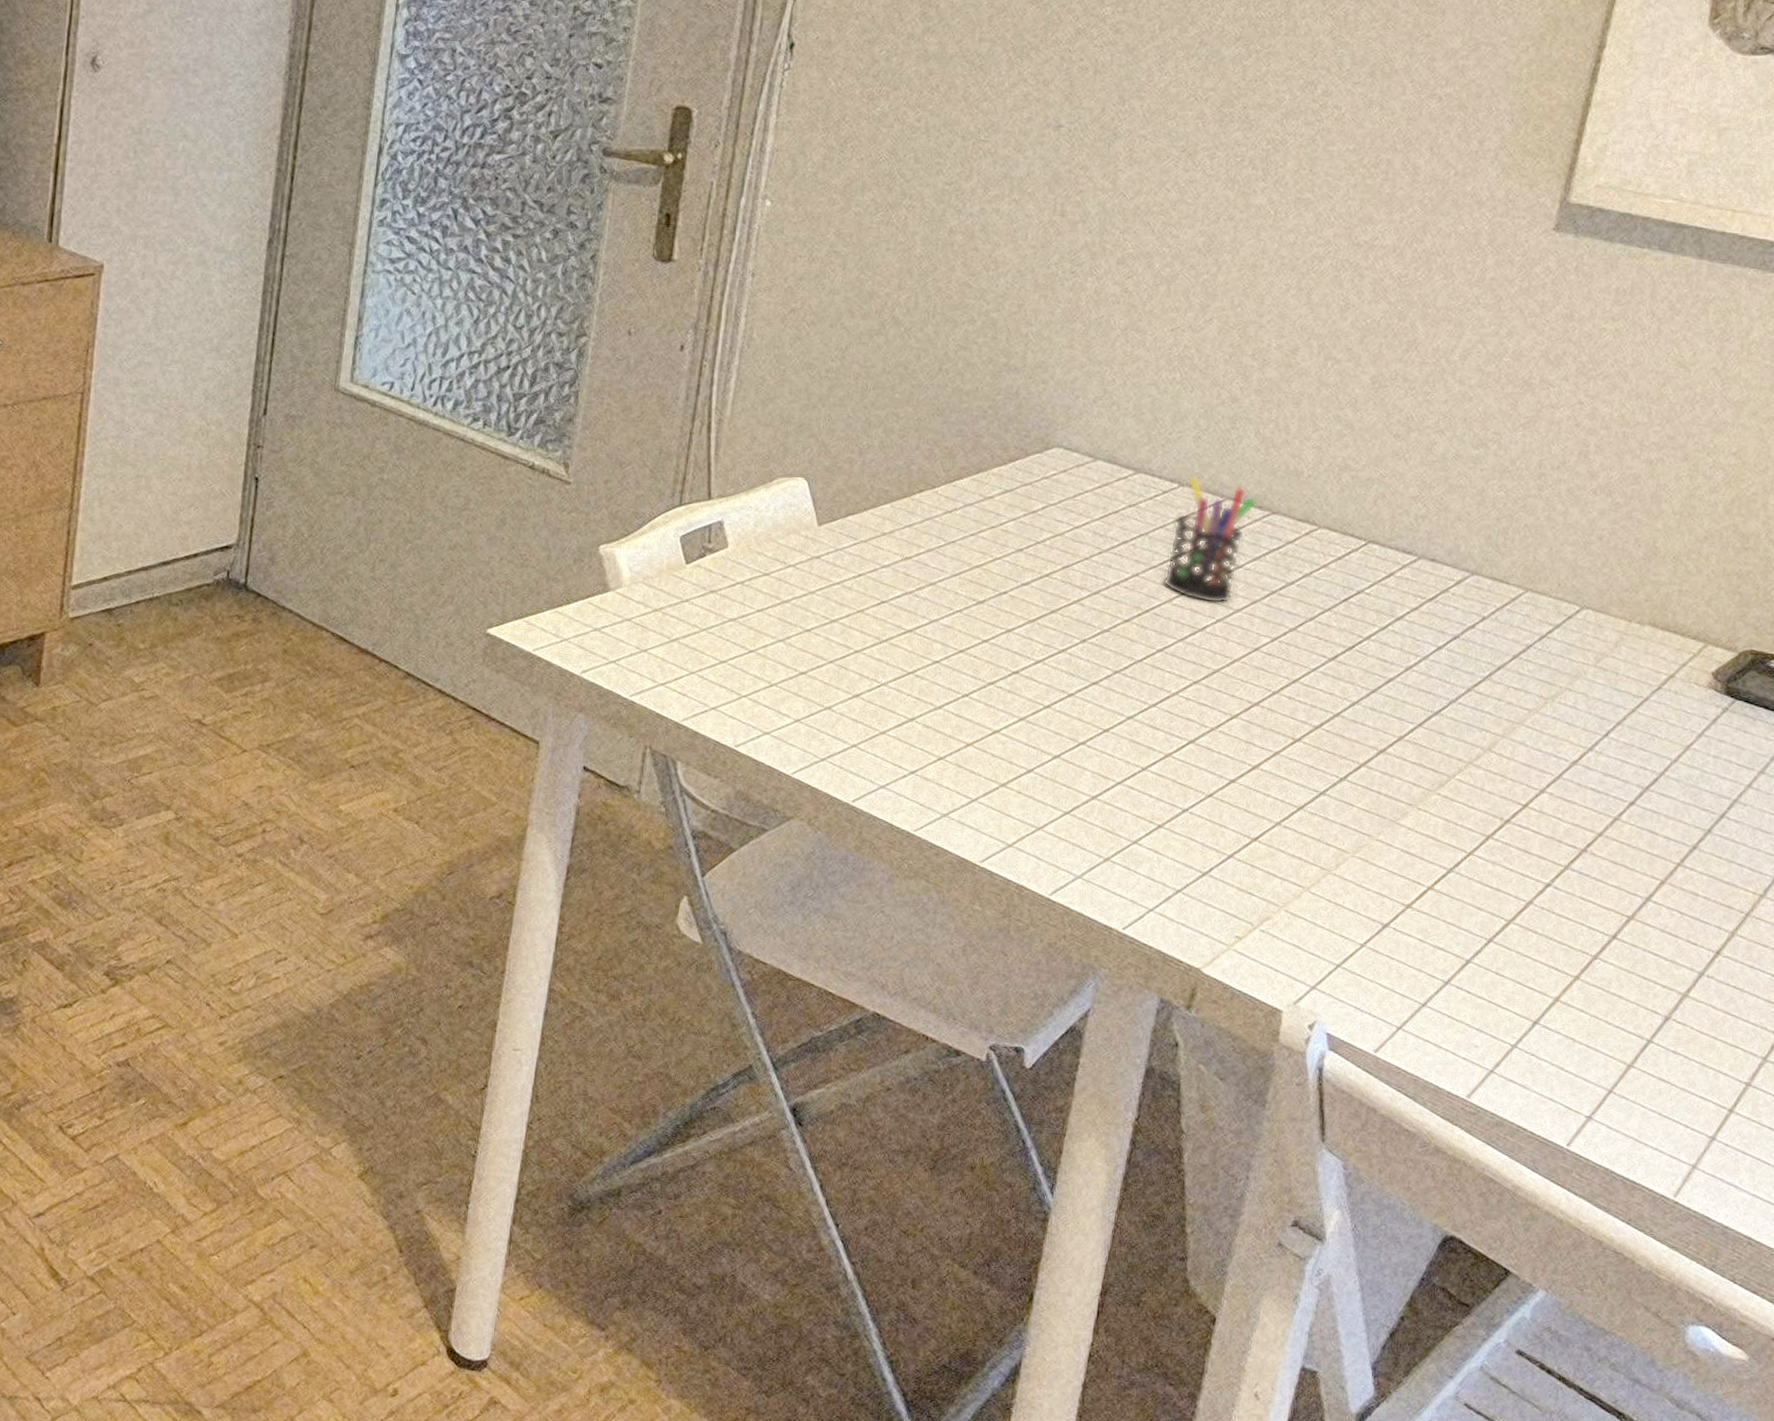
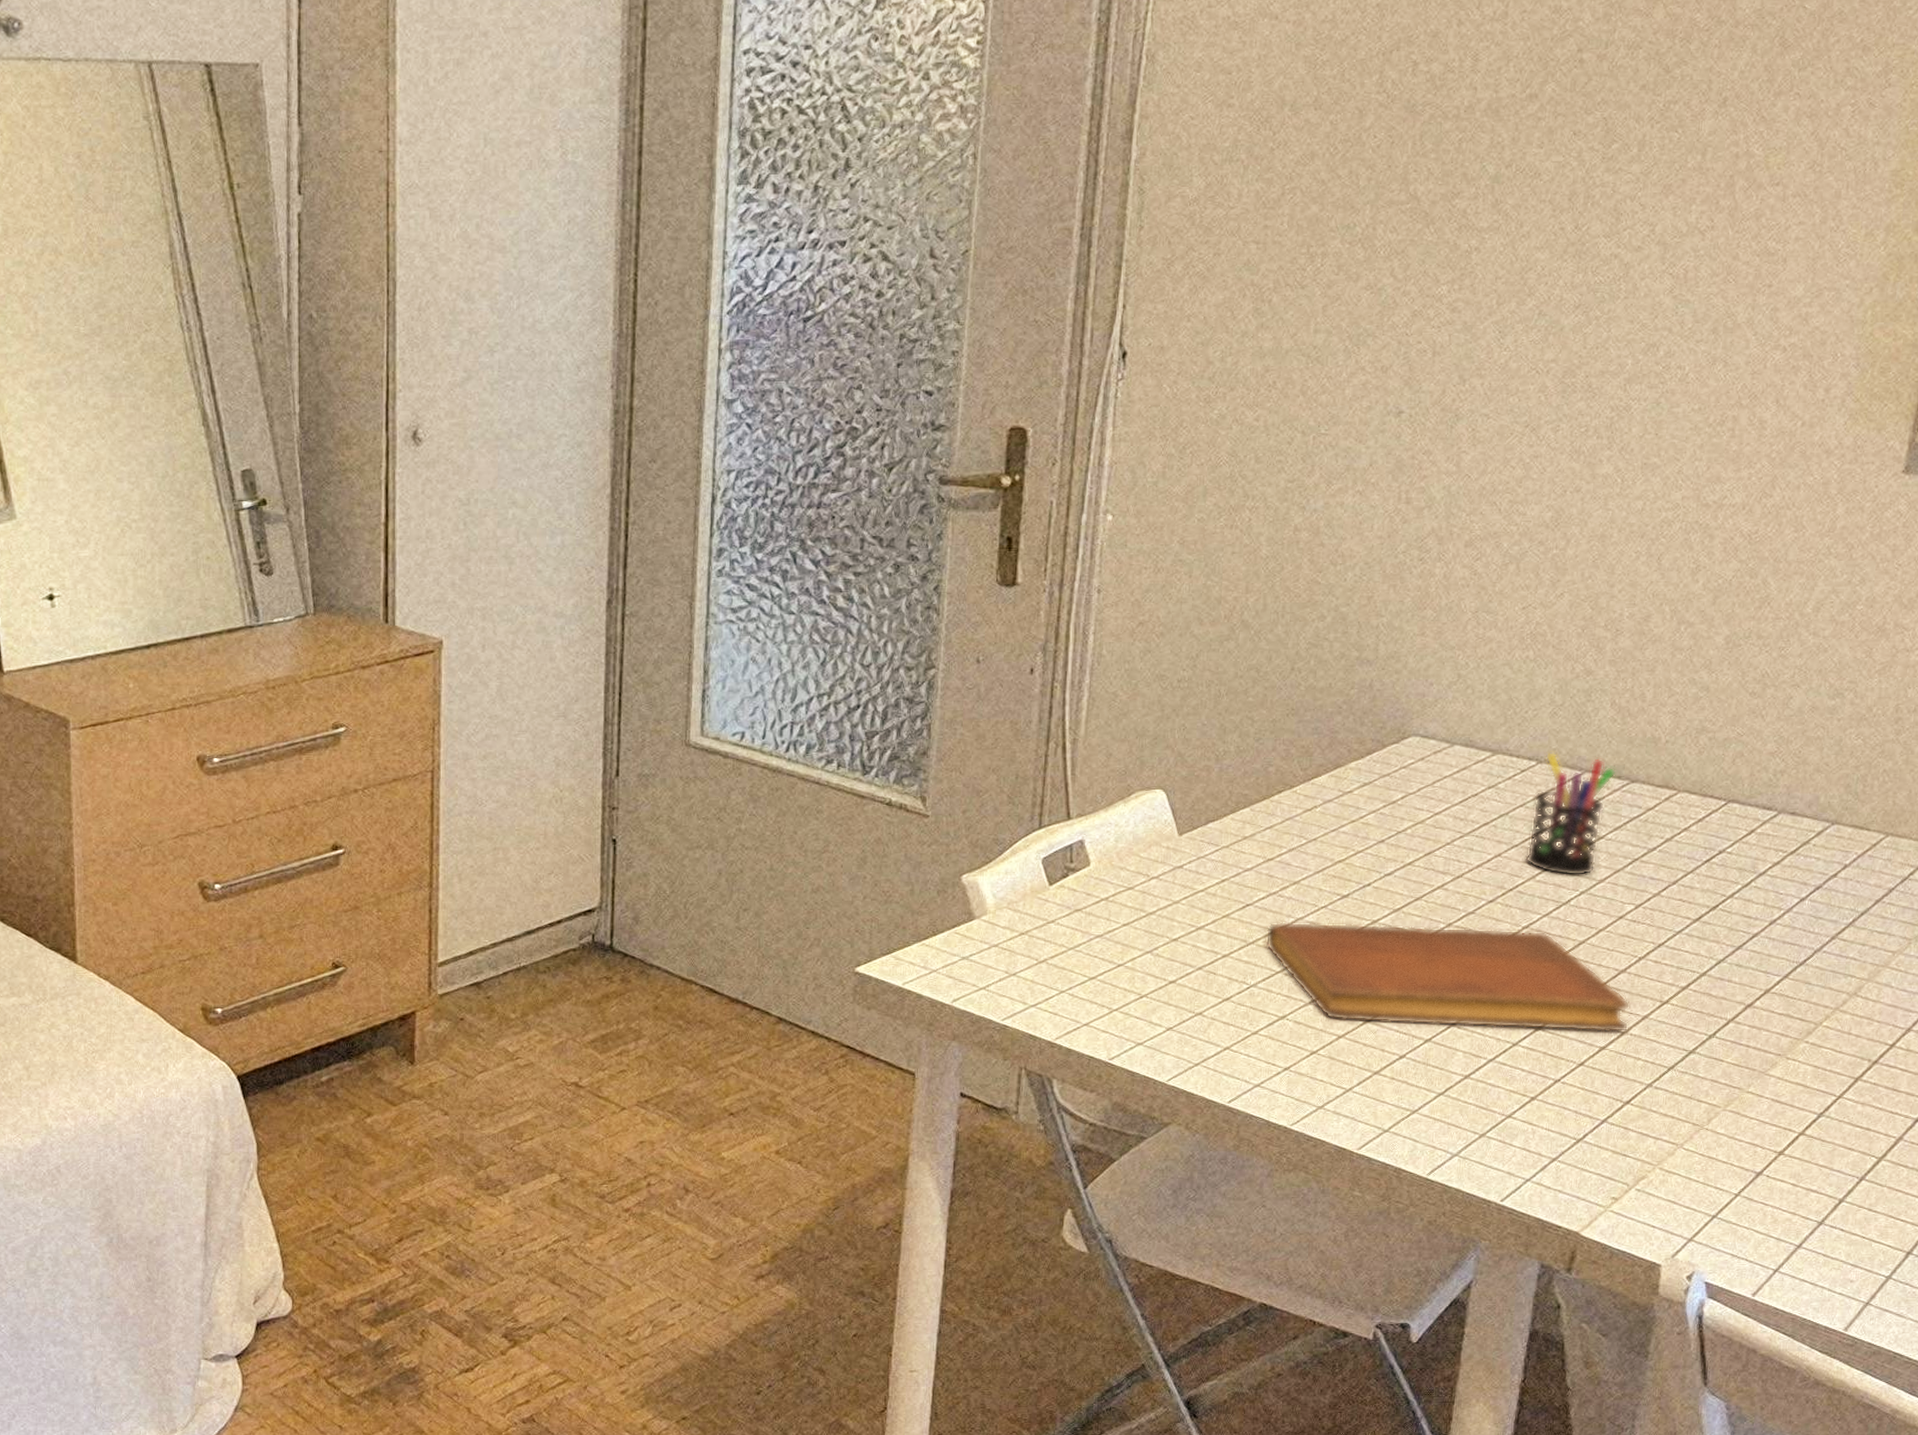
notebook: none [898,621,1262,767] -> present [1265,921,1631,1033]

